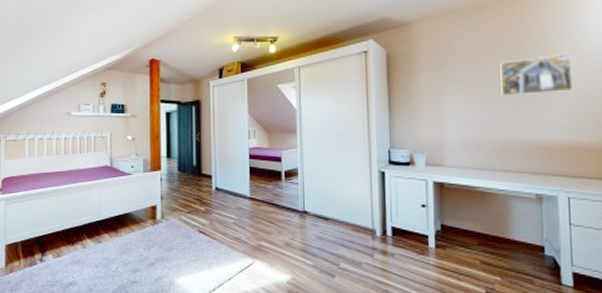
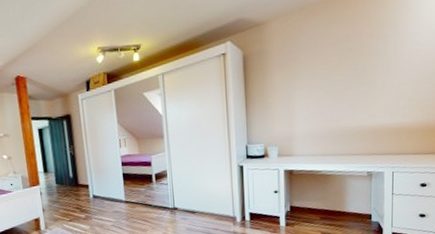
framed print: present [500,53,573,96] -> none [343,42,403,88]

